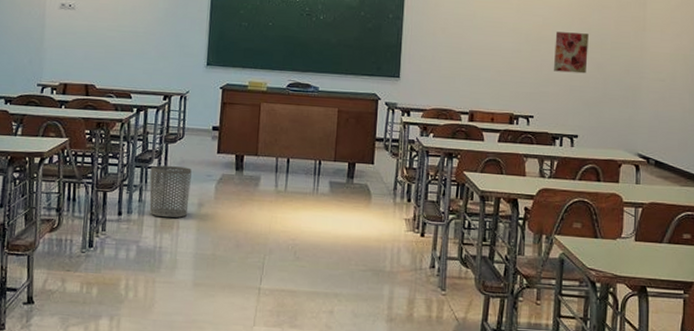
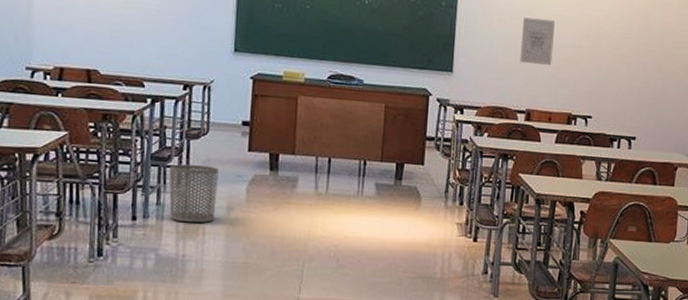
wall art: none [462,25,495,70] -> present [520,17,555,66]
wall art: present [554,32,589,74] -> none [614,28,650,74]

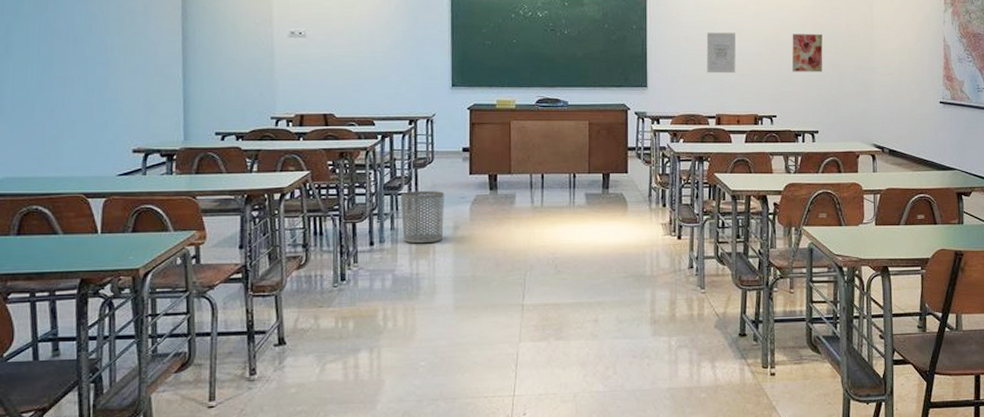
wall art: none [614,28,650,74] -> present [792,34,823,72]

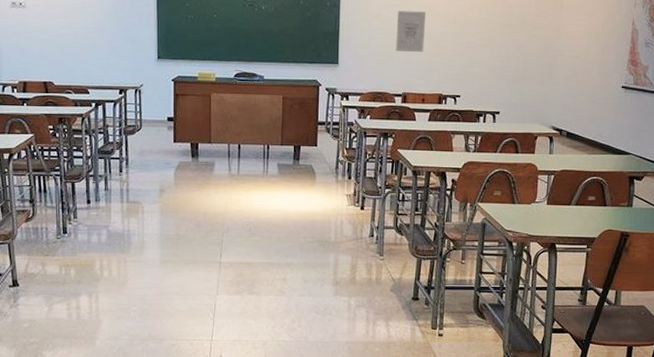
waste bin: present [400,191,444,244] -> none [113,156,151,204]
wall art: present [792,34,823,72] -> none [479,14,511,54]

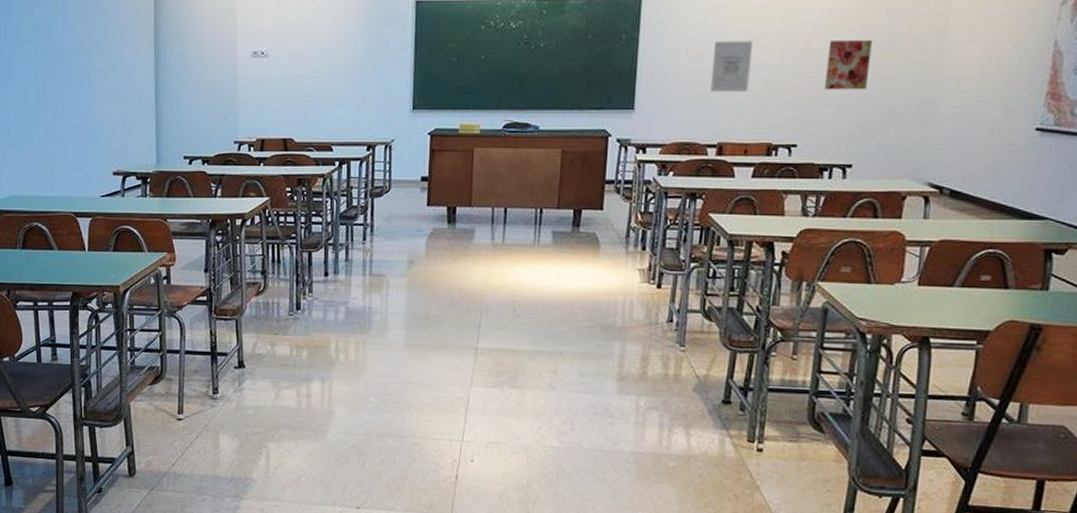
wall art: none [479,14,511,54] -> present [825,40,872,90]

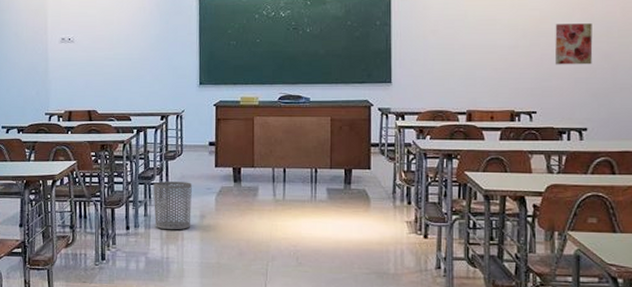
waste bin: none [356,222,400,277] -> present [153,181,192,230]
wall art: present [710,41,752,93] -> none [456,25,489,68]

